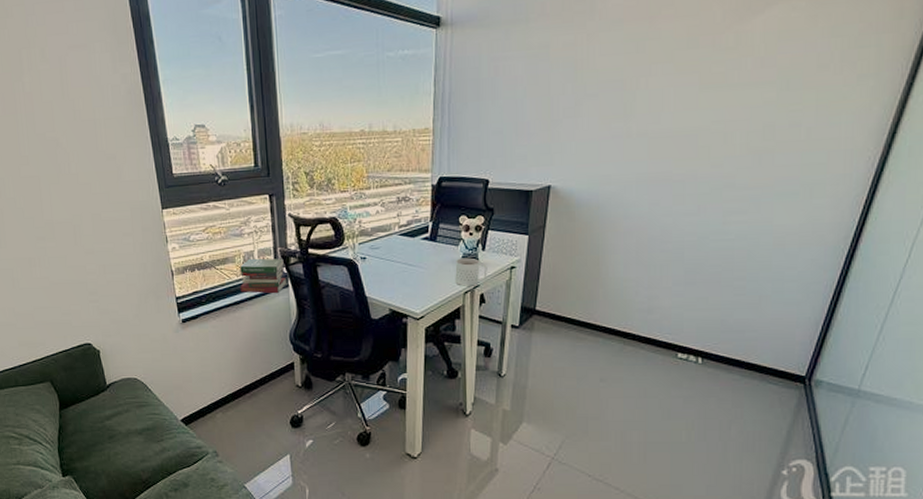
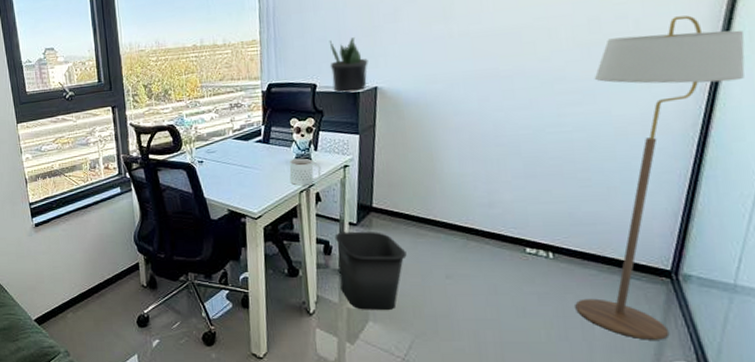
books: present [240,258,286,294] -> none [87,164,130,198]
waste bin: none [496,334,565,411] -> present [334,231,407,310]
planter: none [505,131,544,190] -> present [329,37,368,92]
floor lamp: none [716,127,905,440] -> present [575,15,745,340]

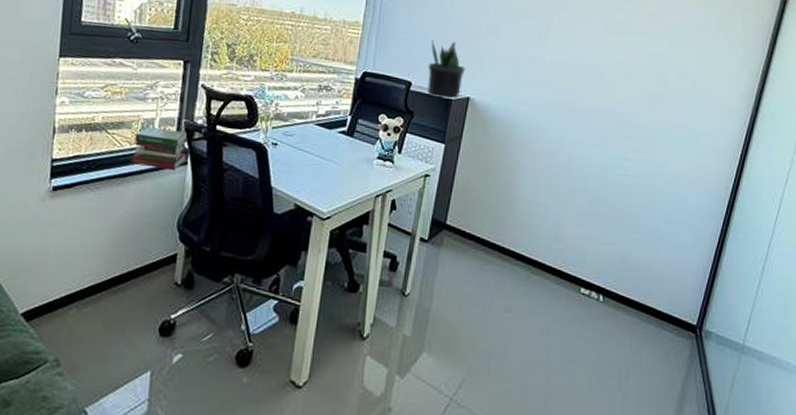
books: none [87,164,130,198] -> present [130,126,187,171]
mug: present [289,158,322,186] -> none [367,158,402,190]
waste bin: present [334,231,407,310] -> none [400,247,472,341]
floor lamp: present [575,15,745,340] -> none [616,86,769,396]

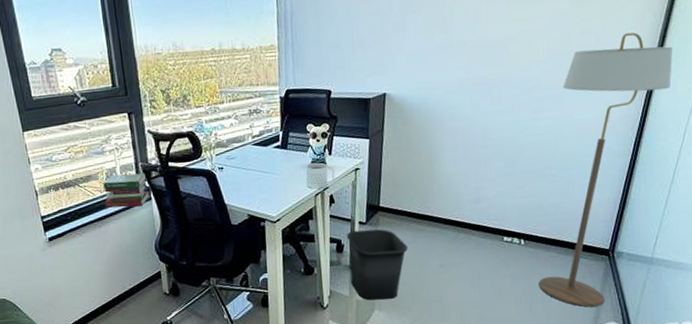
mug: none [367,158,402,190] -> present [305,162,335,189]
waste bin: none [400,247,472,341] -> present [346,229,408,301]
planter: present [427,39,465,98] -> none [343,45,378,98]
floor lamp: none [616,86,769,396] -> present [539,32,673,307]

